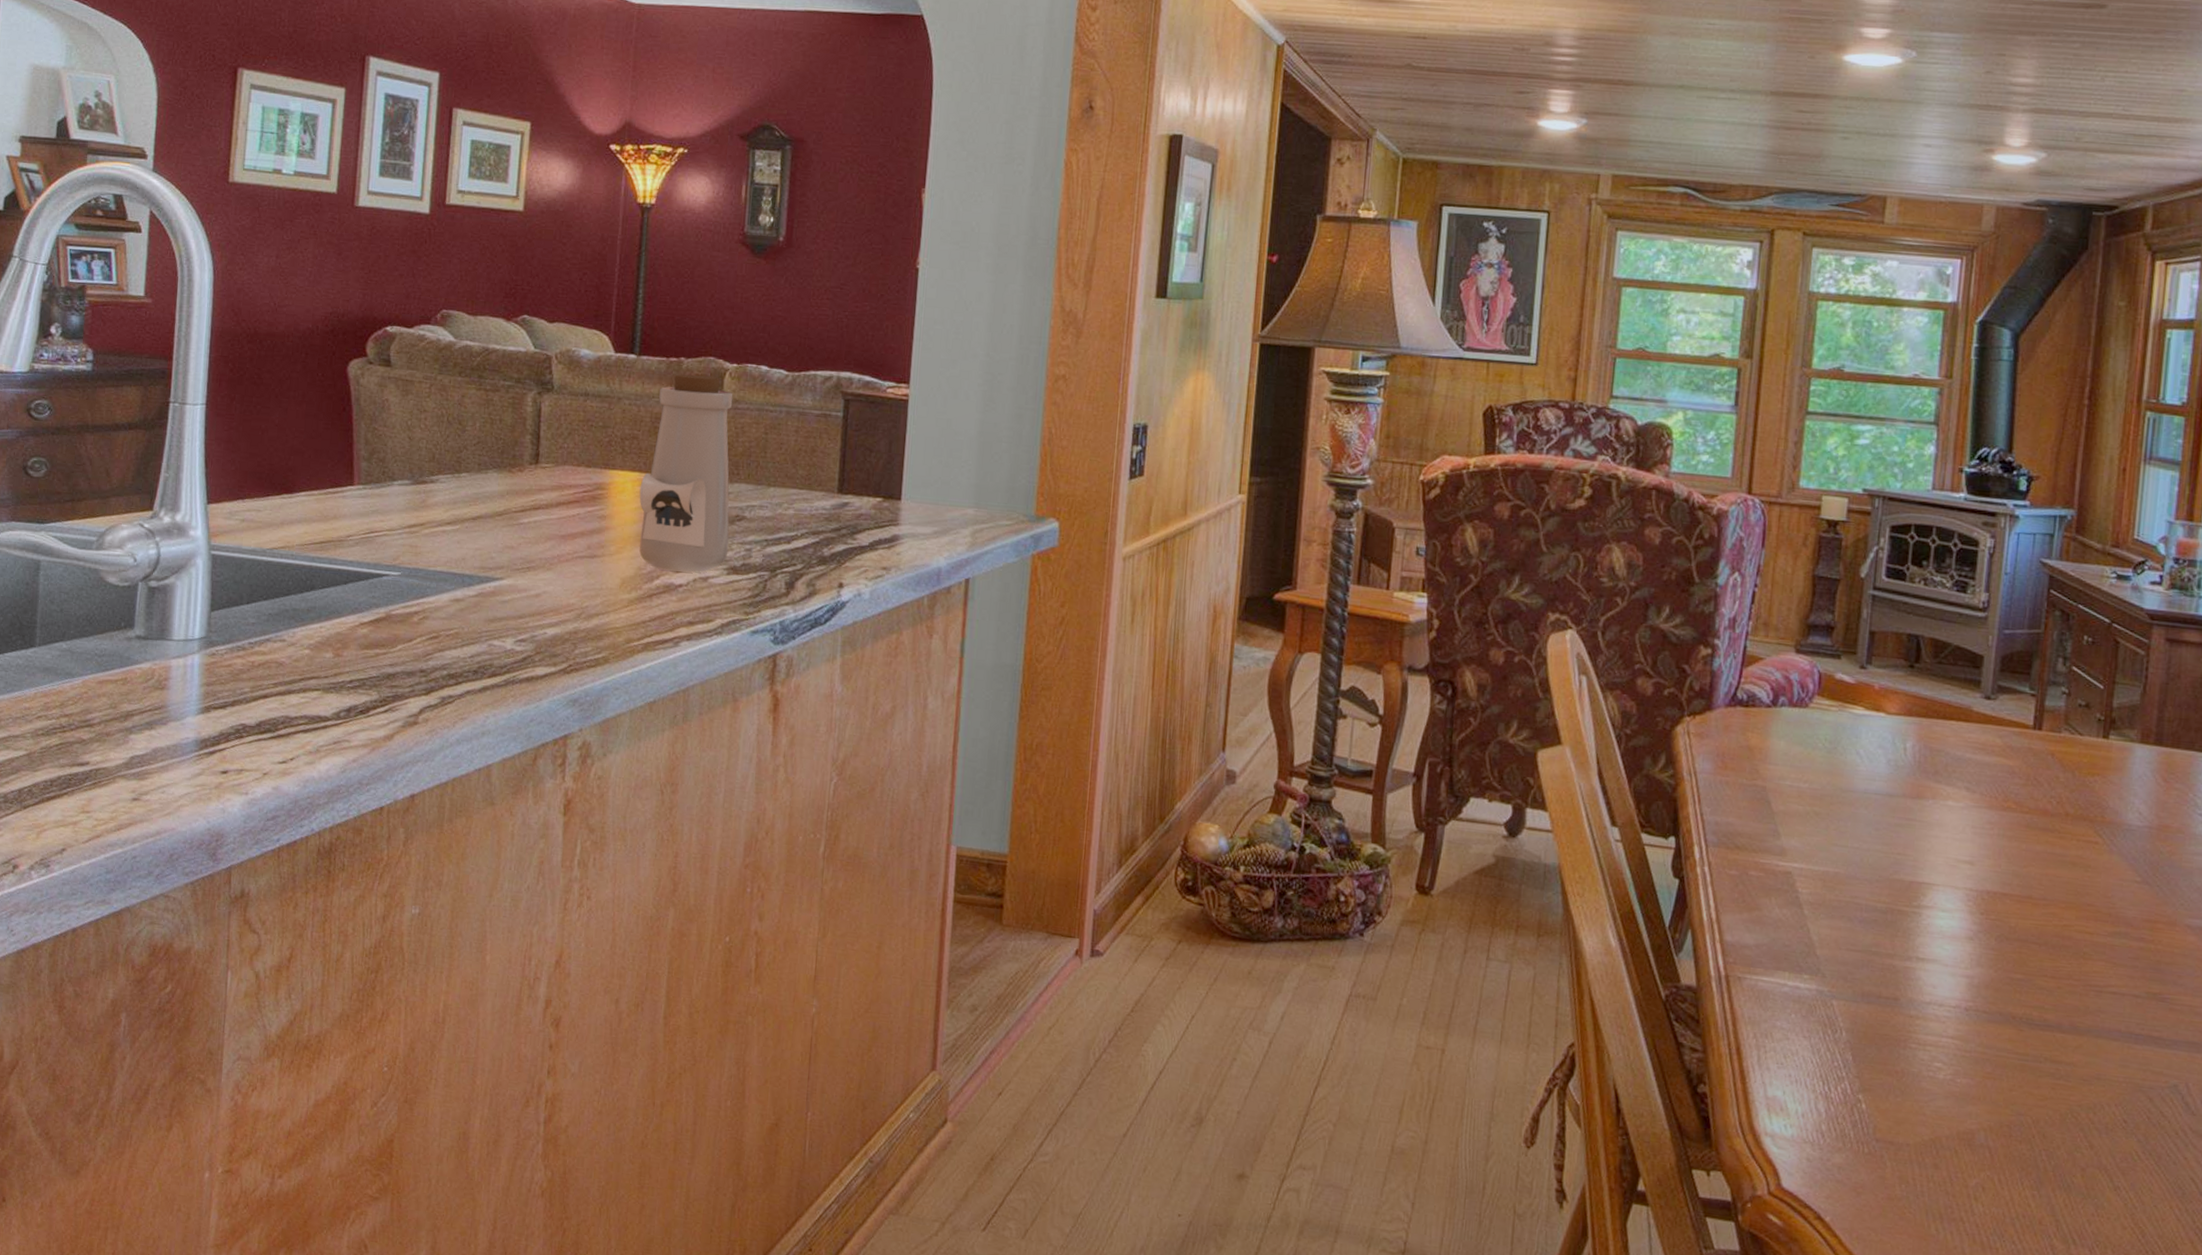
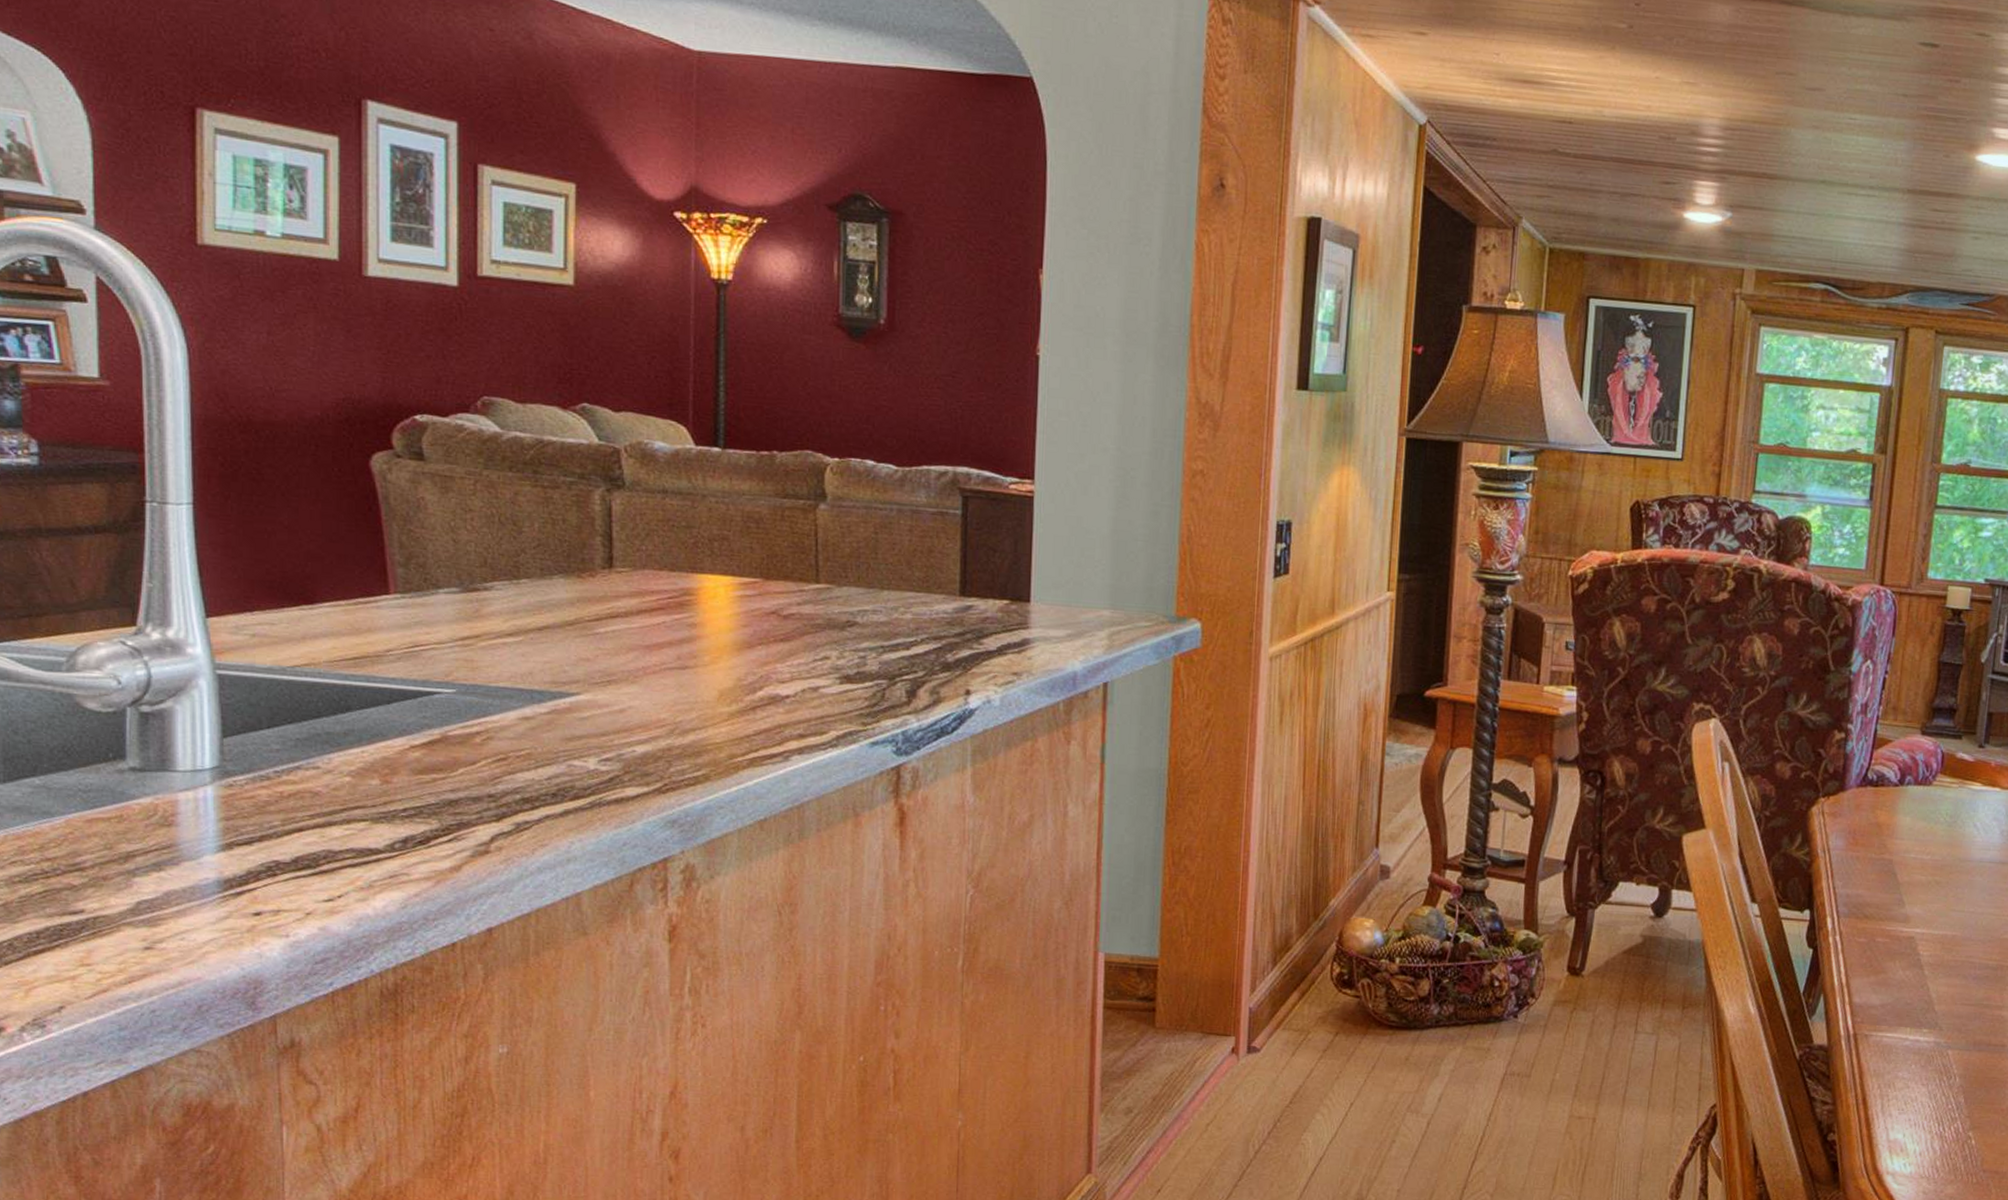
bottle: present [639,374,733,573] -> none [734,469,840,683]

